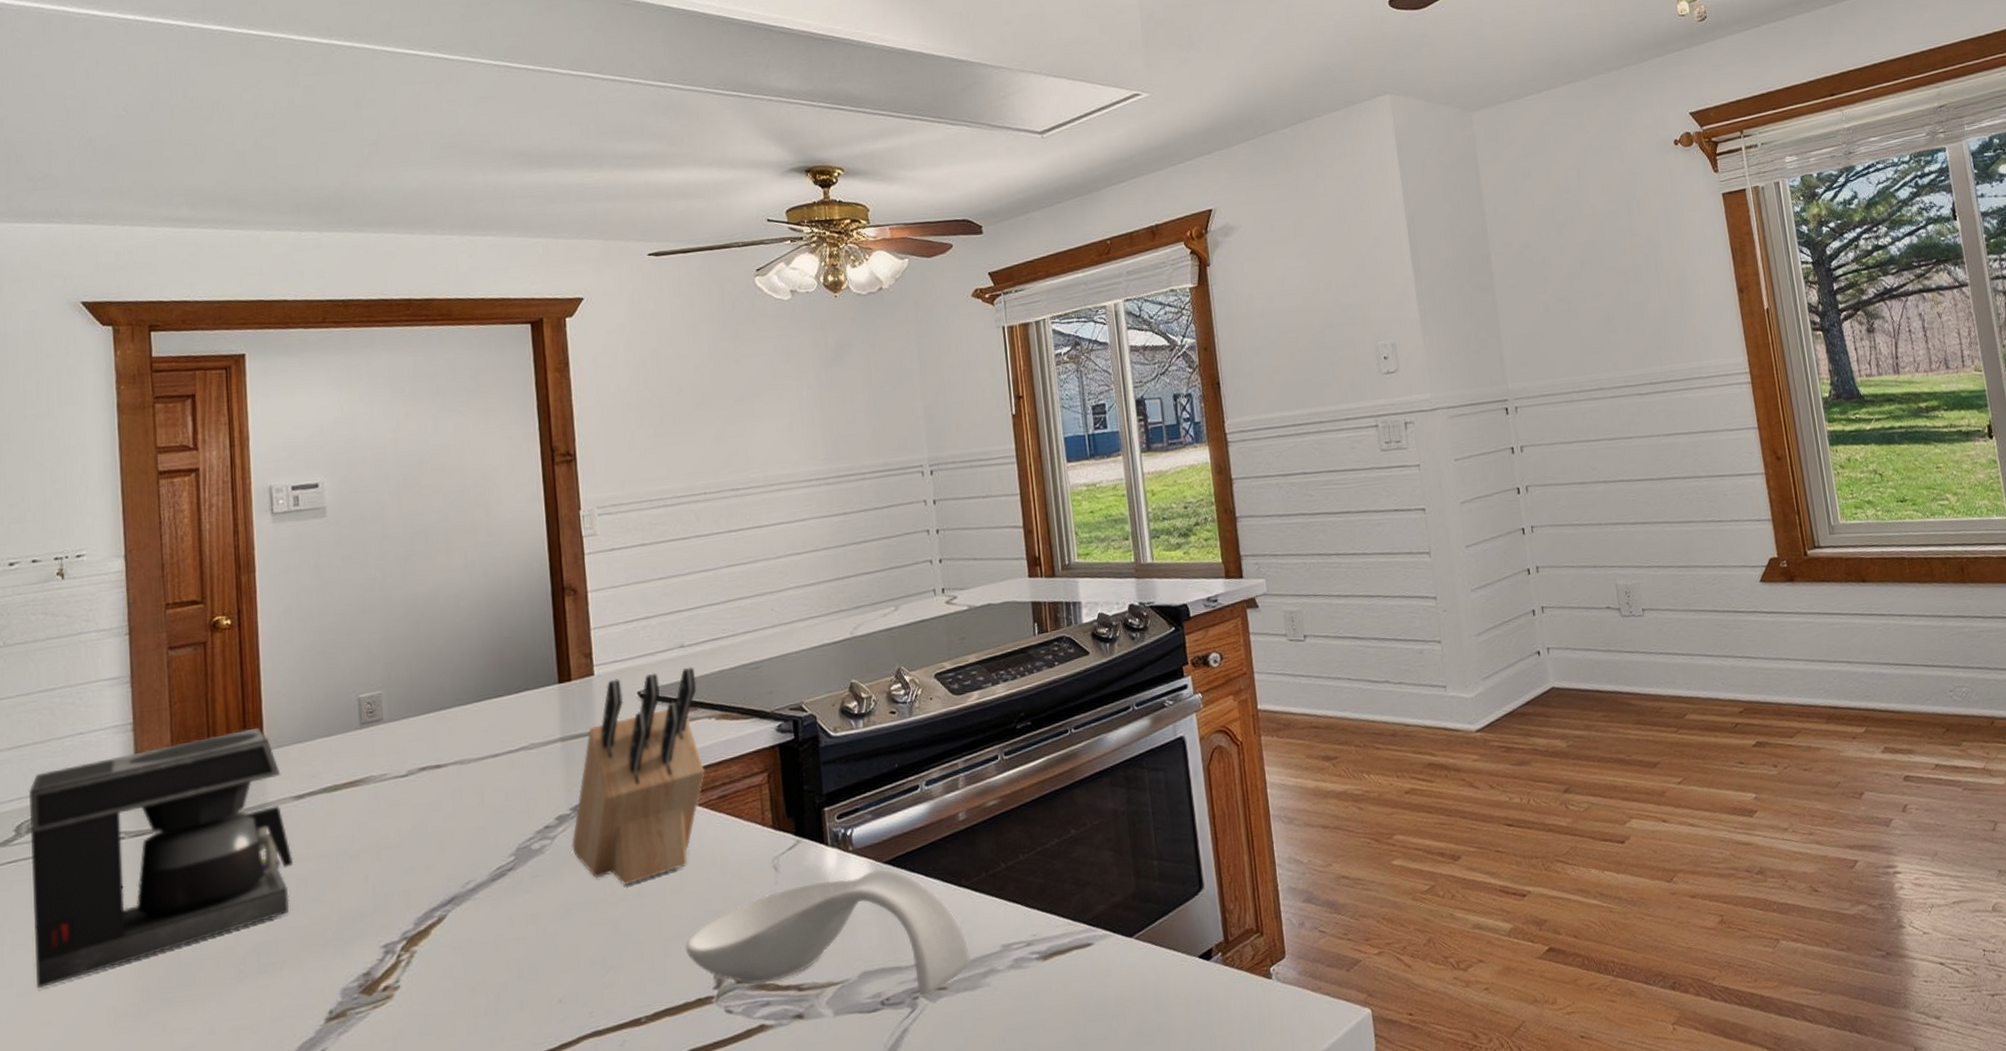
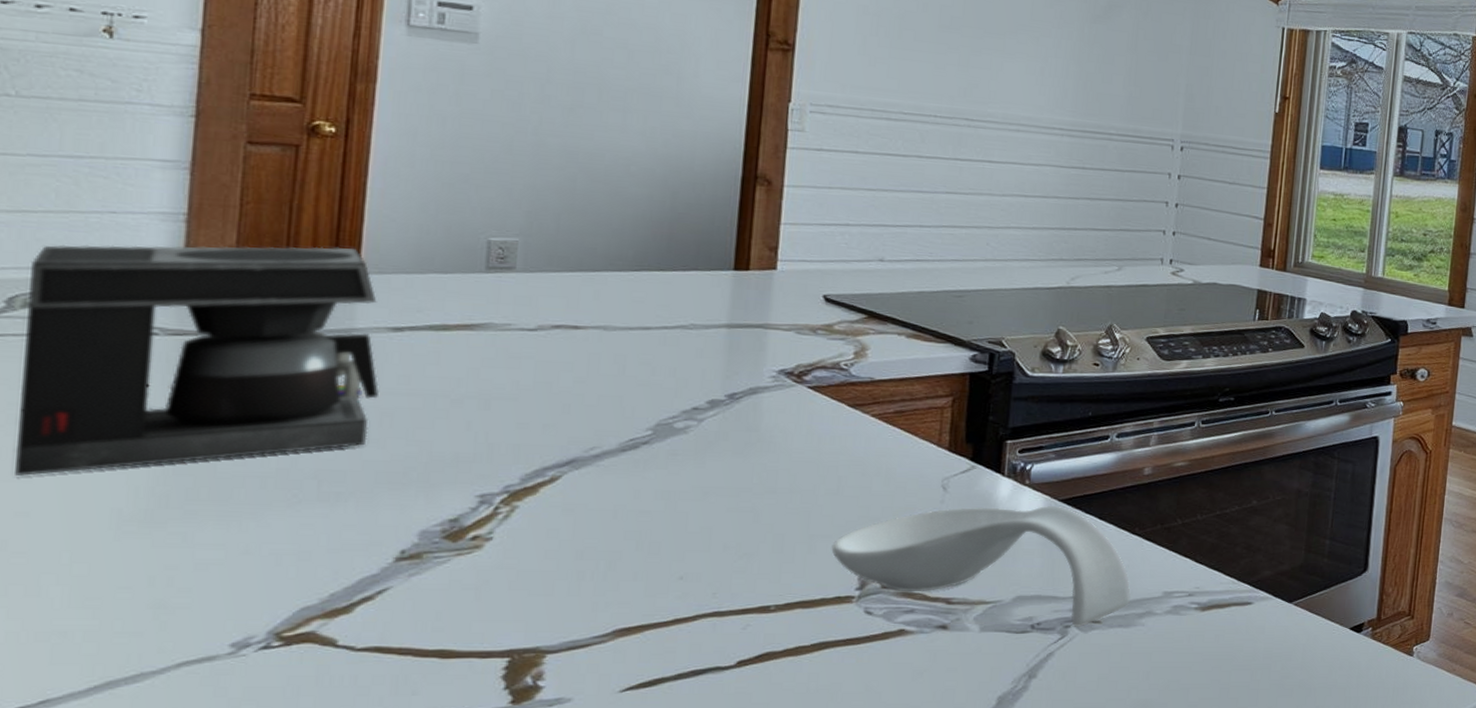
knife block: present [572,667,705,886] -> none [721,278,892,480]

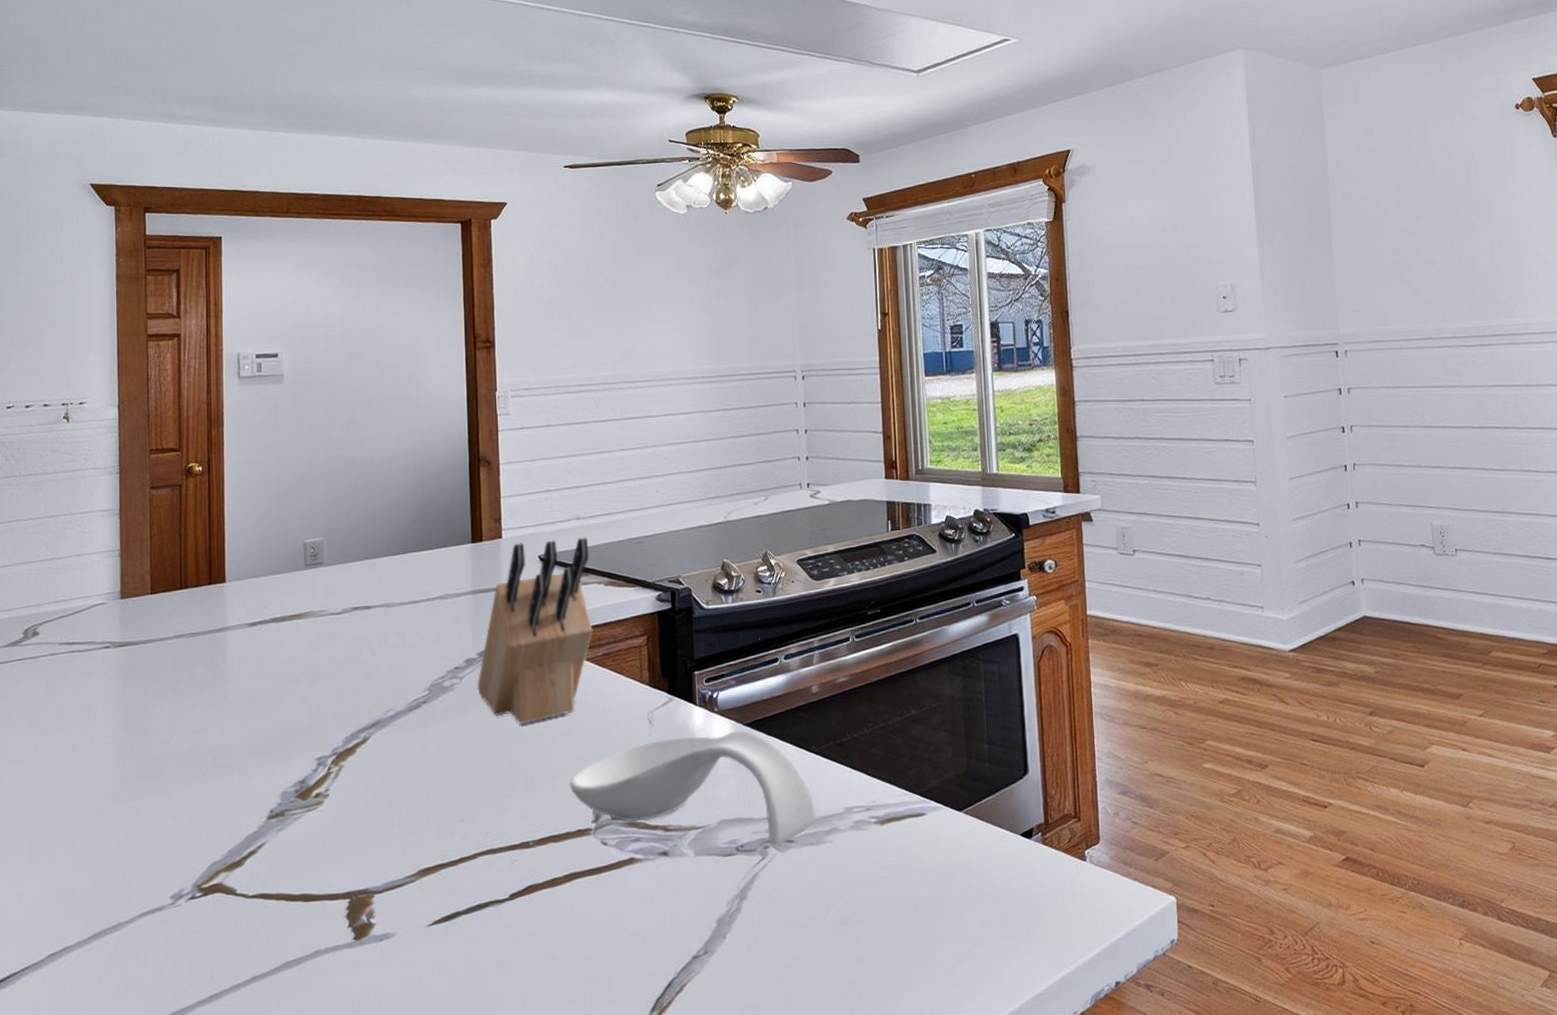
coffee maker: present [15,244,379,476] -> none [36,561,245,768]
knife block: none [721,278,892,480] -> present [477,537,593,726]

